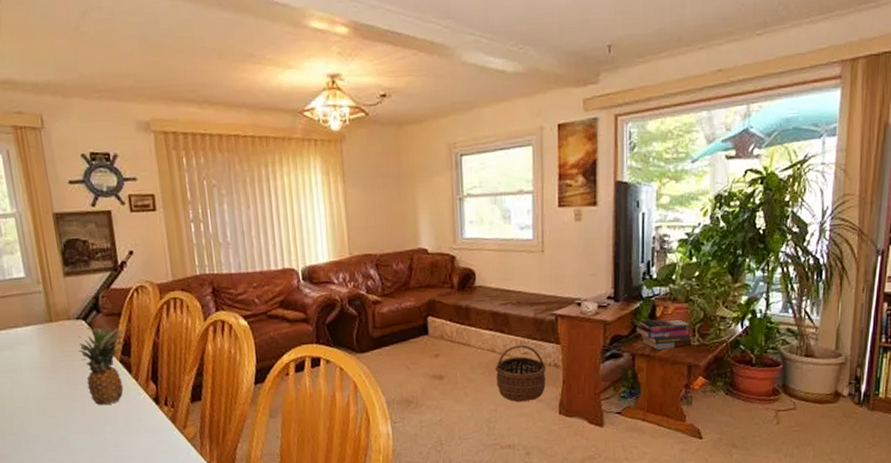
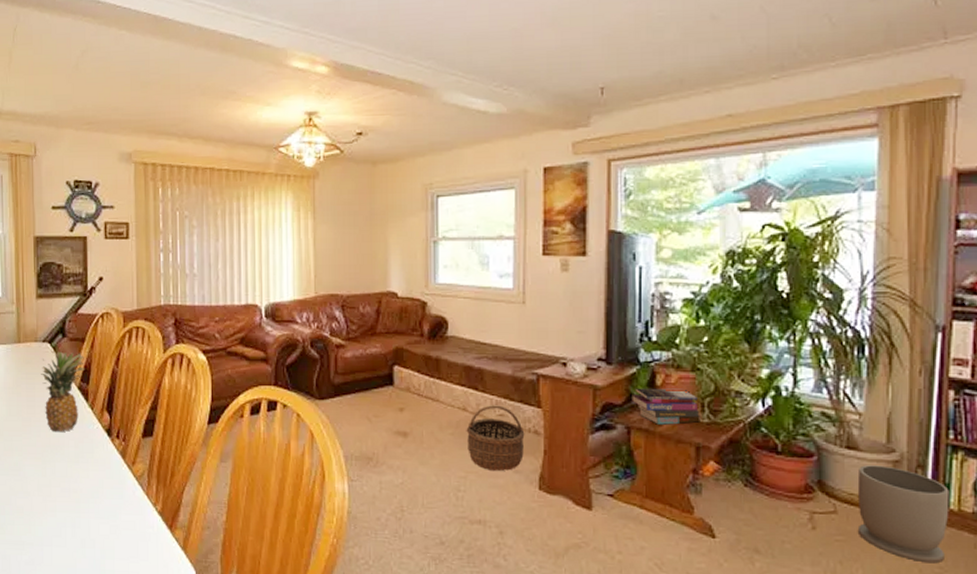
planter pot: none [810,368,880,441] -> present [857,465,949,564]

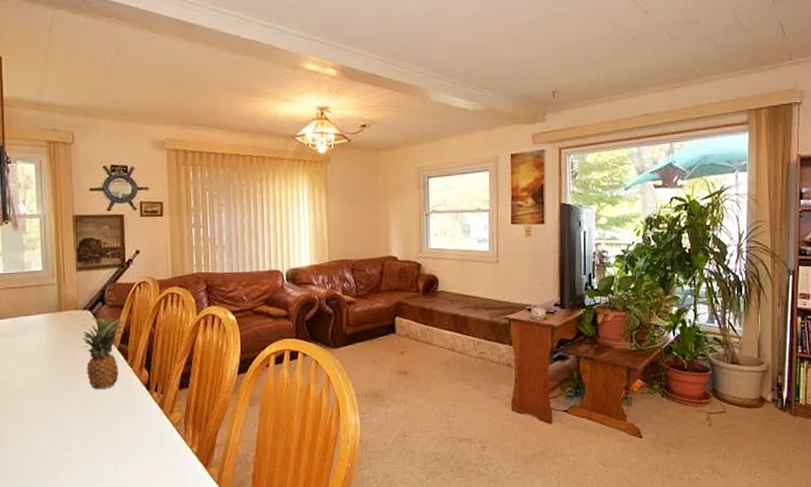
wicker basket: present [466,405,525,471] -> none [454,345,500,398]
books: present [632,388,700,425] -> none [580,325,630,354]
planter pot: present [857,465,949,564] -> none [739,375,799,444]

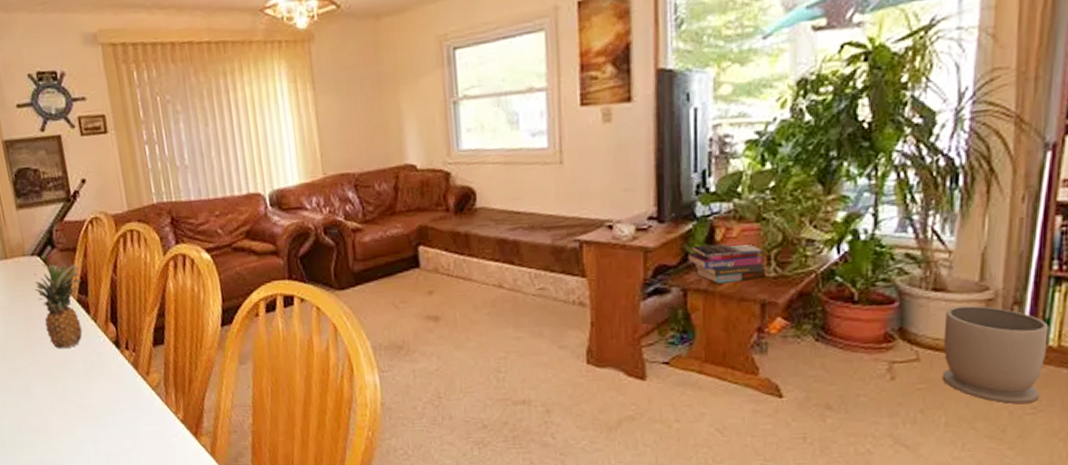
books: none [580,325,630,354] -> present [688,242,766,284]
planter pot: none [739,375,799,444] -> present [941,305,1049,404]

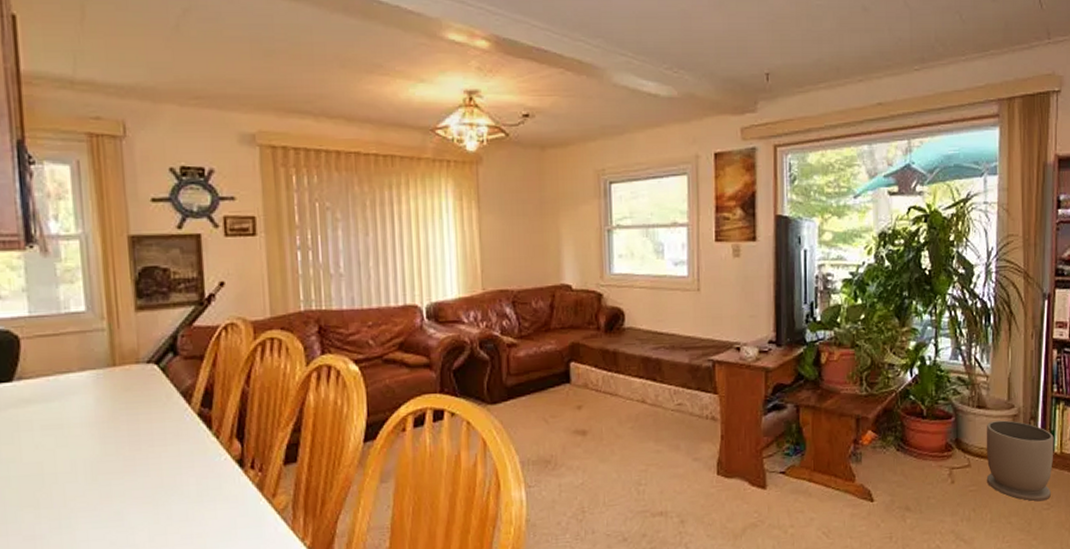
fruit: present [34,263,83,349] -> none [146,372,207,470]
books: present [688,242,766,284] -> none [800,365,859,401]

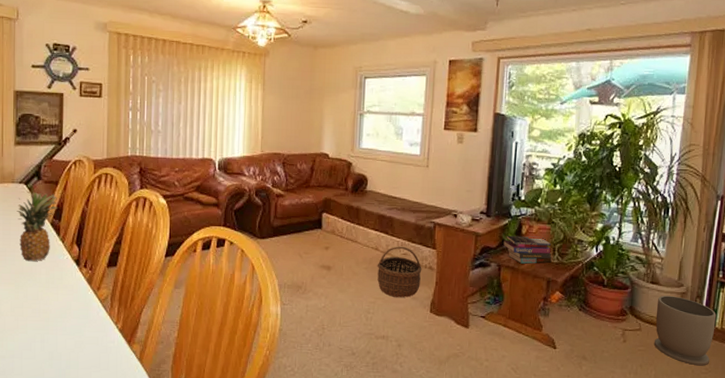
fruit: none [146,372,207,470] -> present [17,190,58,262]
wicker basket: none [645,394,703,461] -> present [377,246,422,298]
books: none [800,365,859,401] -> present [503,235,552,264]

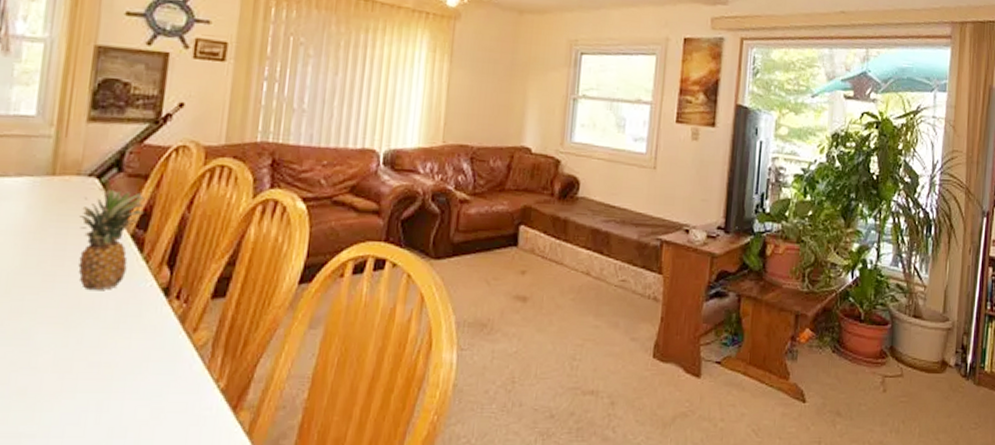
wicker basket: present [377,246,422,298] -> none [587,270,645,338]
books: present [503,235,552,264] -> none [744,257,801,294]
planter pot: present [654,296,717,366] -> none [917,332,985,420]

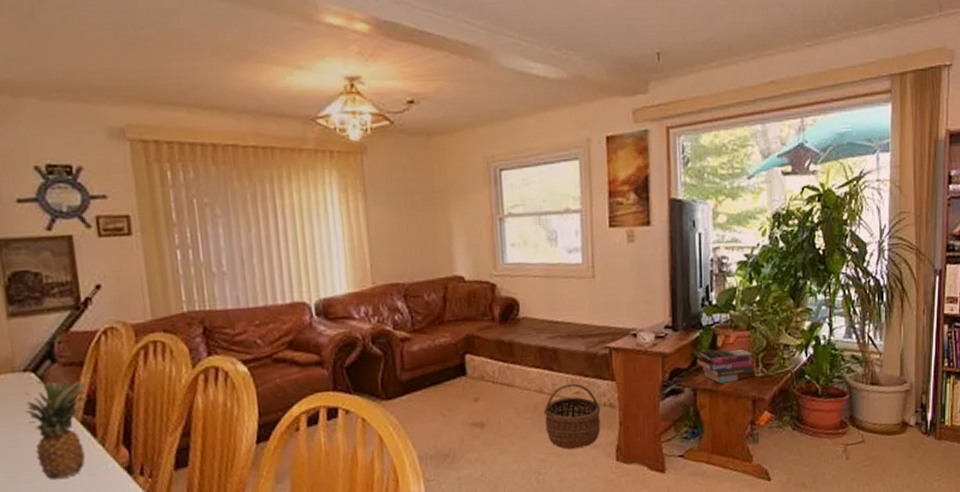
wicker basket: none [587,270,645,338] -> present [543,383,601,449]
books: none [744,257,801,294] -> present [696,347,756,384]

